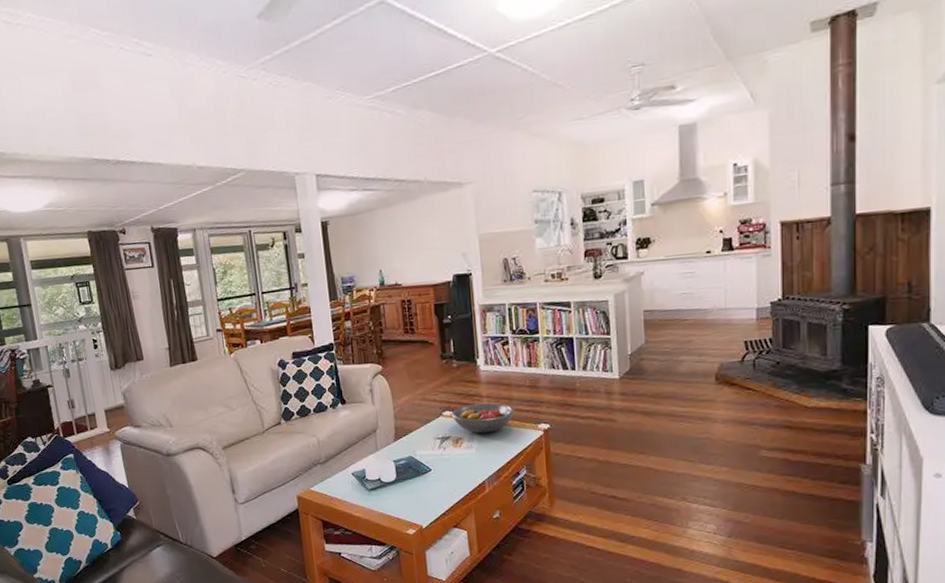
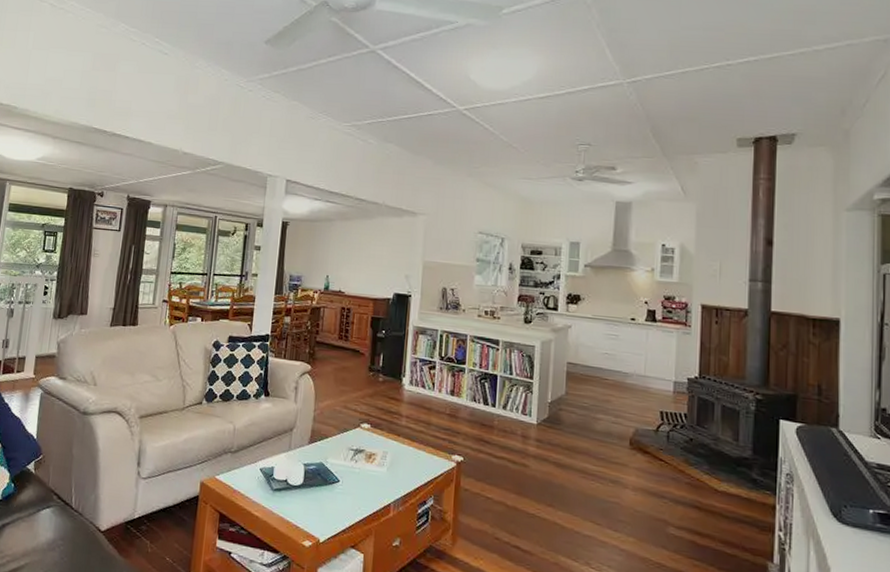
fruit bowl: present [451,403,515,434] -> none [369,421,431,455]

